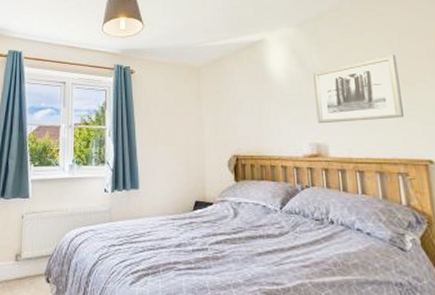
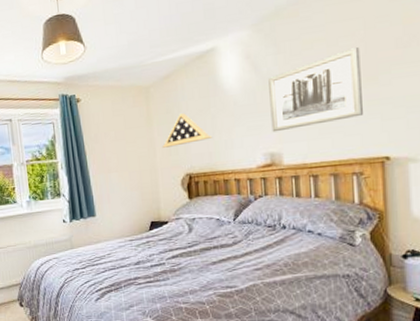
display case: none [211,96,260,127] -> present [162,113,213,148]

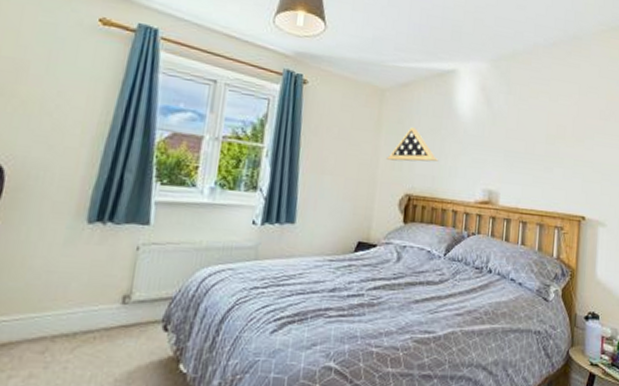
wall art: present [268,47,363,132] -> none [493,108,574,173]

